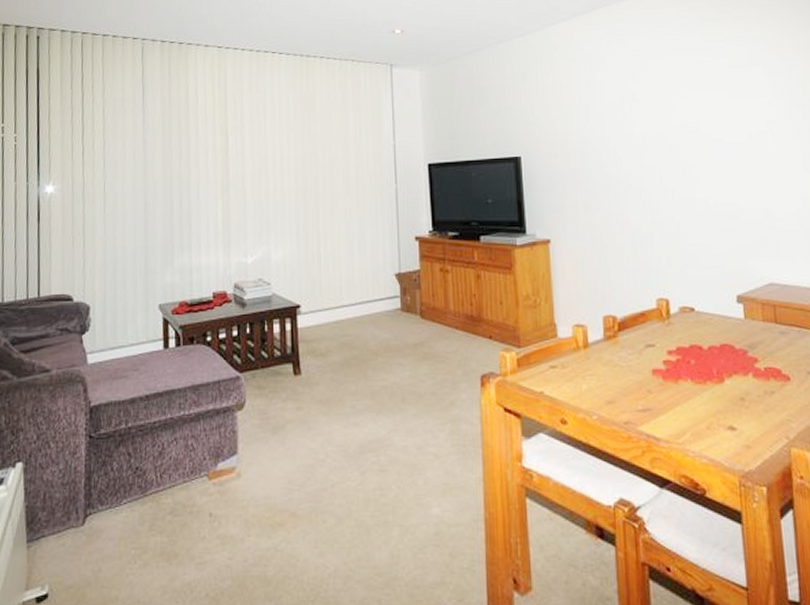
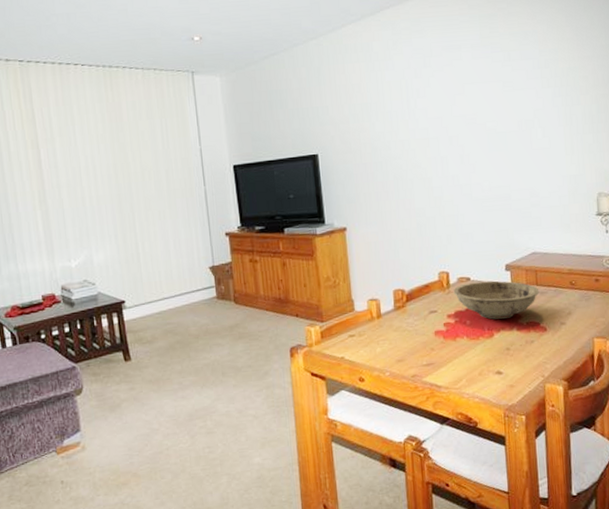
bowl: none [674,313,780,361] -> present [453,280,540,320]

